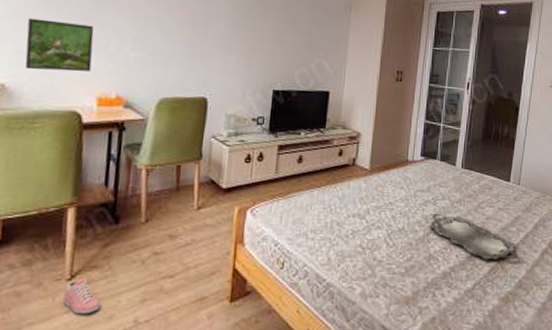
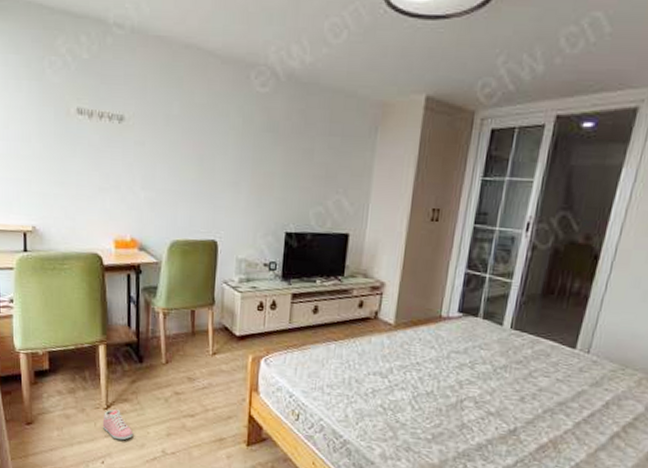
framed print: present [25,18,94,72] -> none [48,159,107,214]
serving tray: present [429,214,519,260] -> none [463,379,578,440]

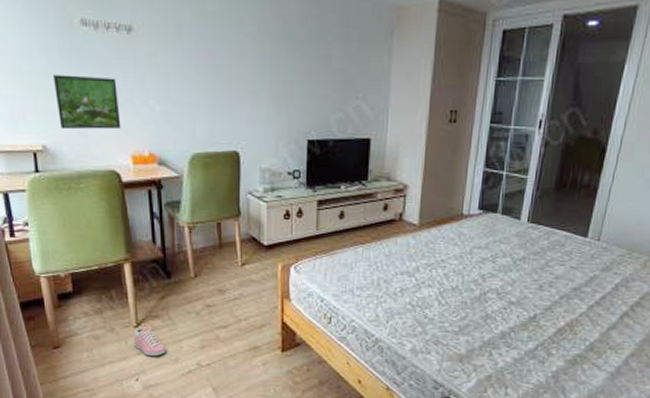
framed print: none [48,159,107,214] -> present [54,74,121,130]

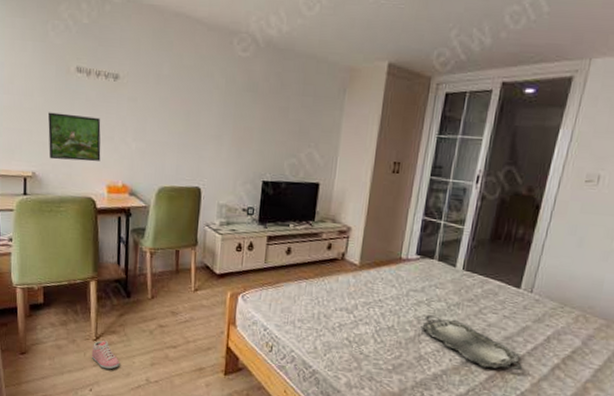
serving tray: none [486,272,592,322] -> present [420,315,523,371]

